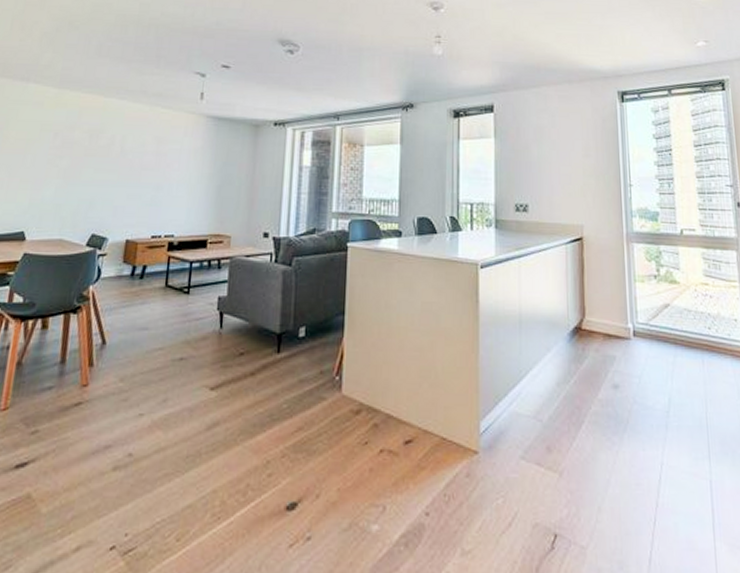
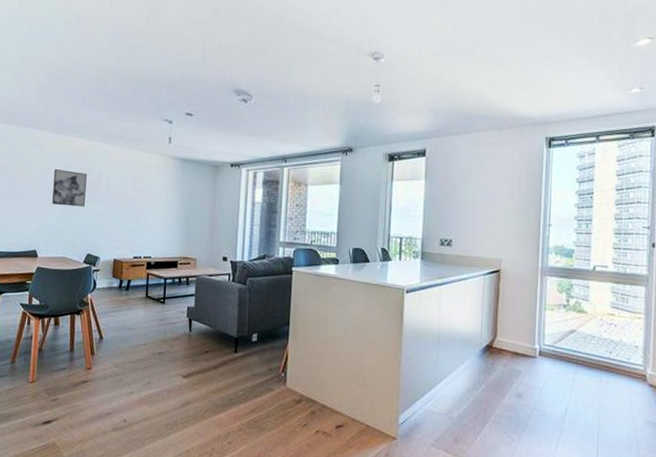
wall art: none [50,131,97,176] -> present [52,169,87,207]

